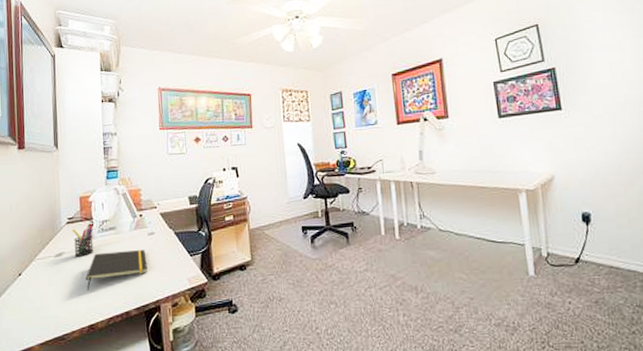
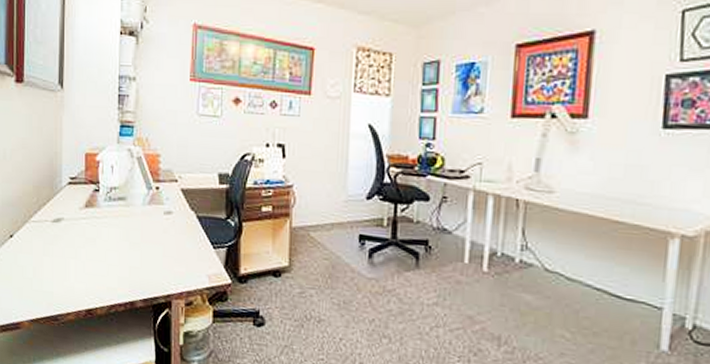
pen holder: present [72,224,94,257] -> none [73,189,99,227]
notepad: present [86,250,147,292] -> none [87,225,160,270]

